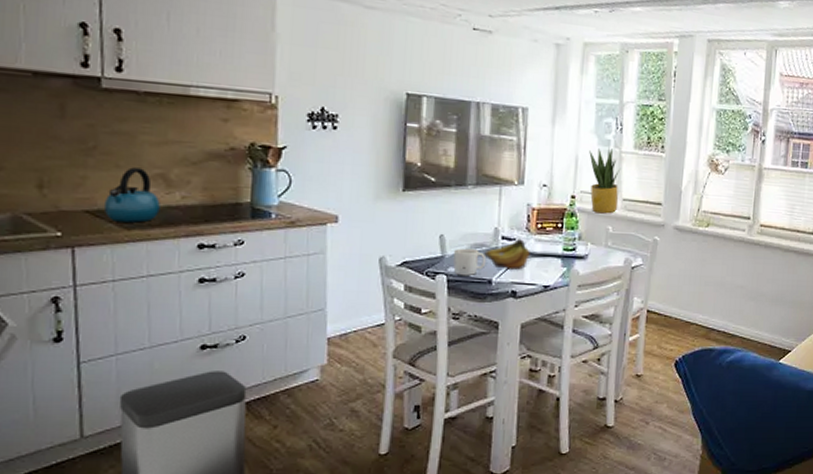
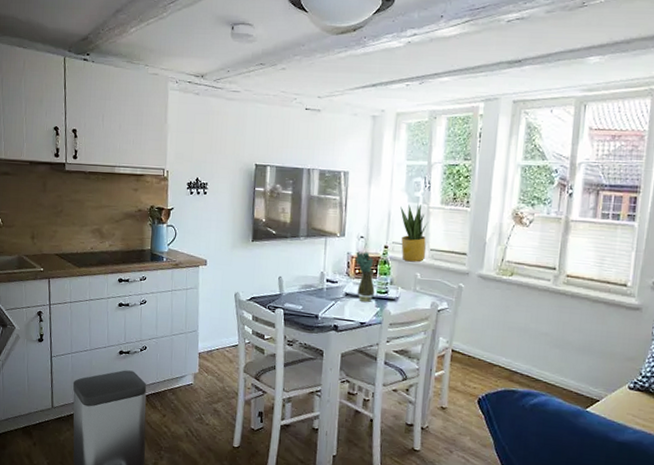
kettle: present [103,167,160,223] -> none [65,224,97,263]
mug: present [453,248,487,276] -> none [288,288,314,311]
fruit: present [484,239,530,271] -> none [312,282,349,309]
vase: none [536,201,561,261] -> present [354,250,375,302]

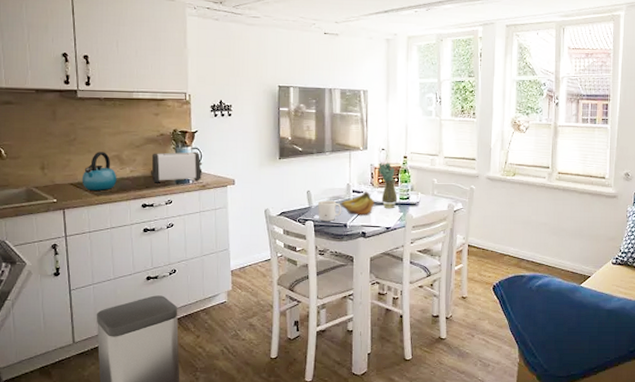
kettle: none [65,224,97,263] -> present [81,152,117,191]
toaster: none [127,228,177,259] -> present [150,151,203,183]
mug: none [288,288,314,311] -> present [318,200,342,222]
fruit: none [312,282,349,309] -> present [340,192,374,217]
planter: present [400,203,429,262] -> none [416,116,442,169]

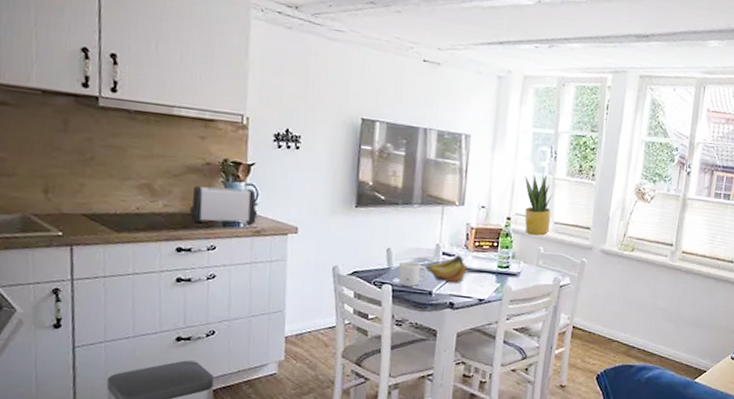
kettle: present [81,152,117,191] -> none [97,177,146,227]
vase: present [377,161,397,208] -> none [474,221,496,277]
planter: none [416,116,442,169] -> present [524,173,554,236]

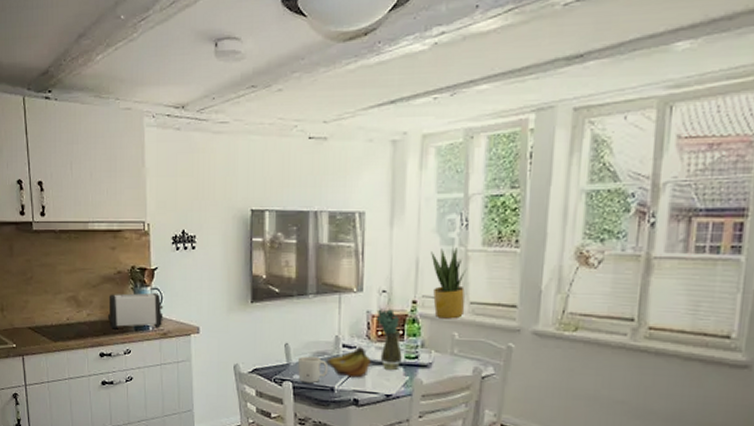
vase: none [474,221,496,277] -> present [376,307,402,370]

